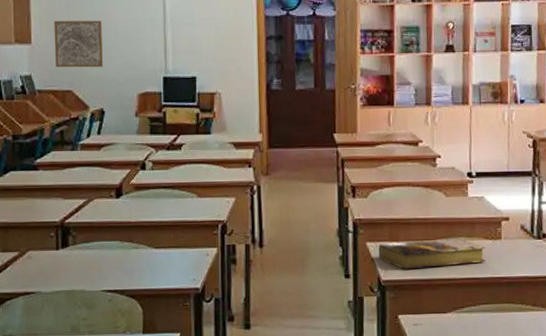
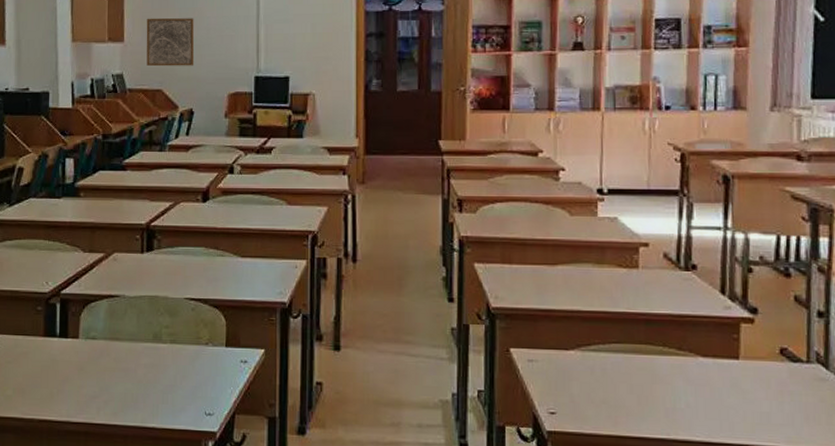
book: present [378,238,486,270] -> none [488,264,619,297]

